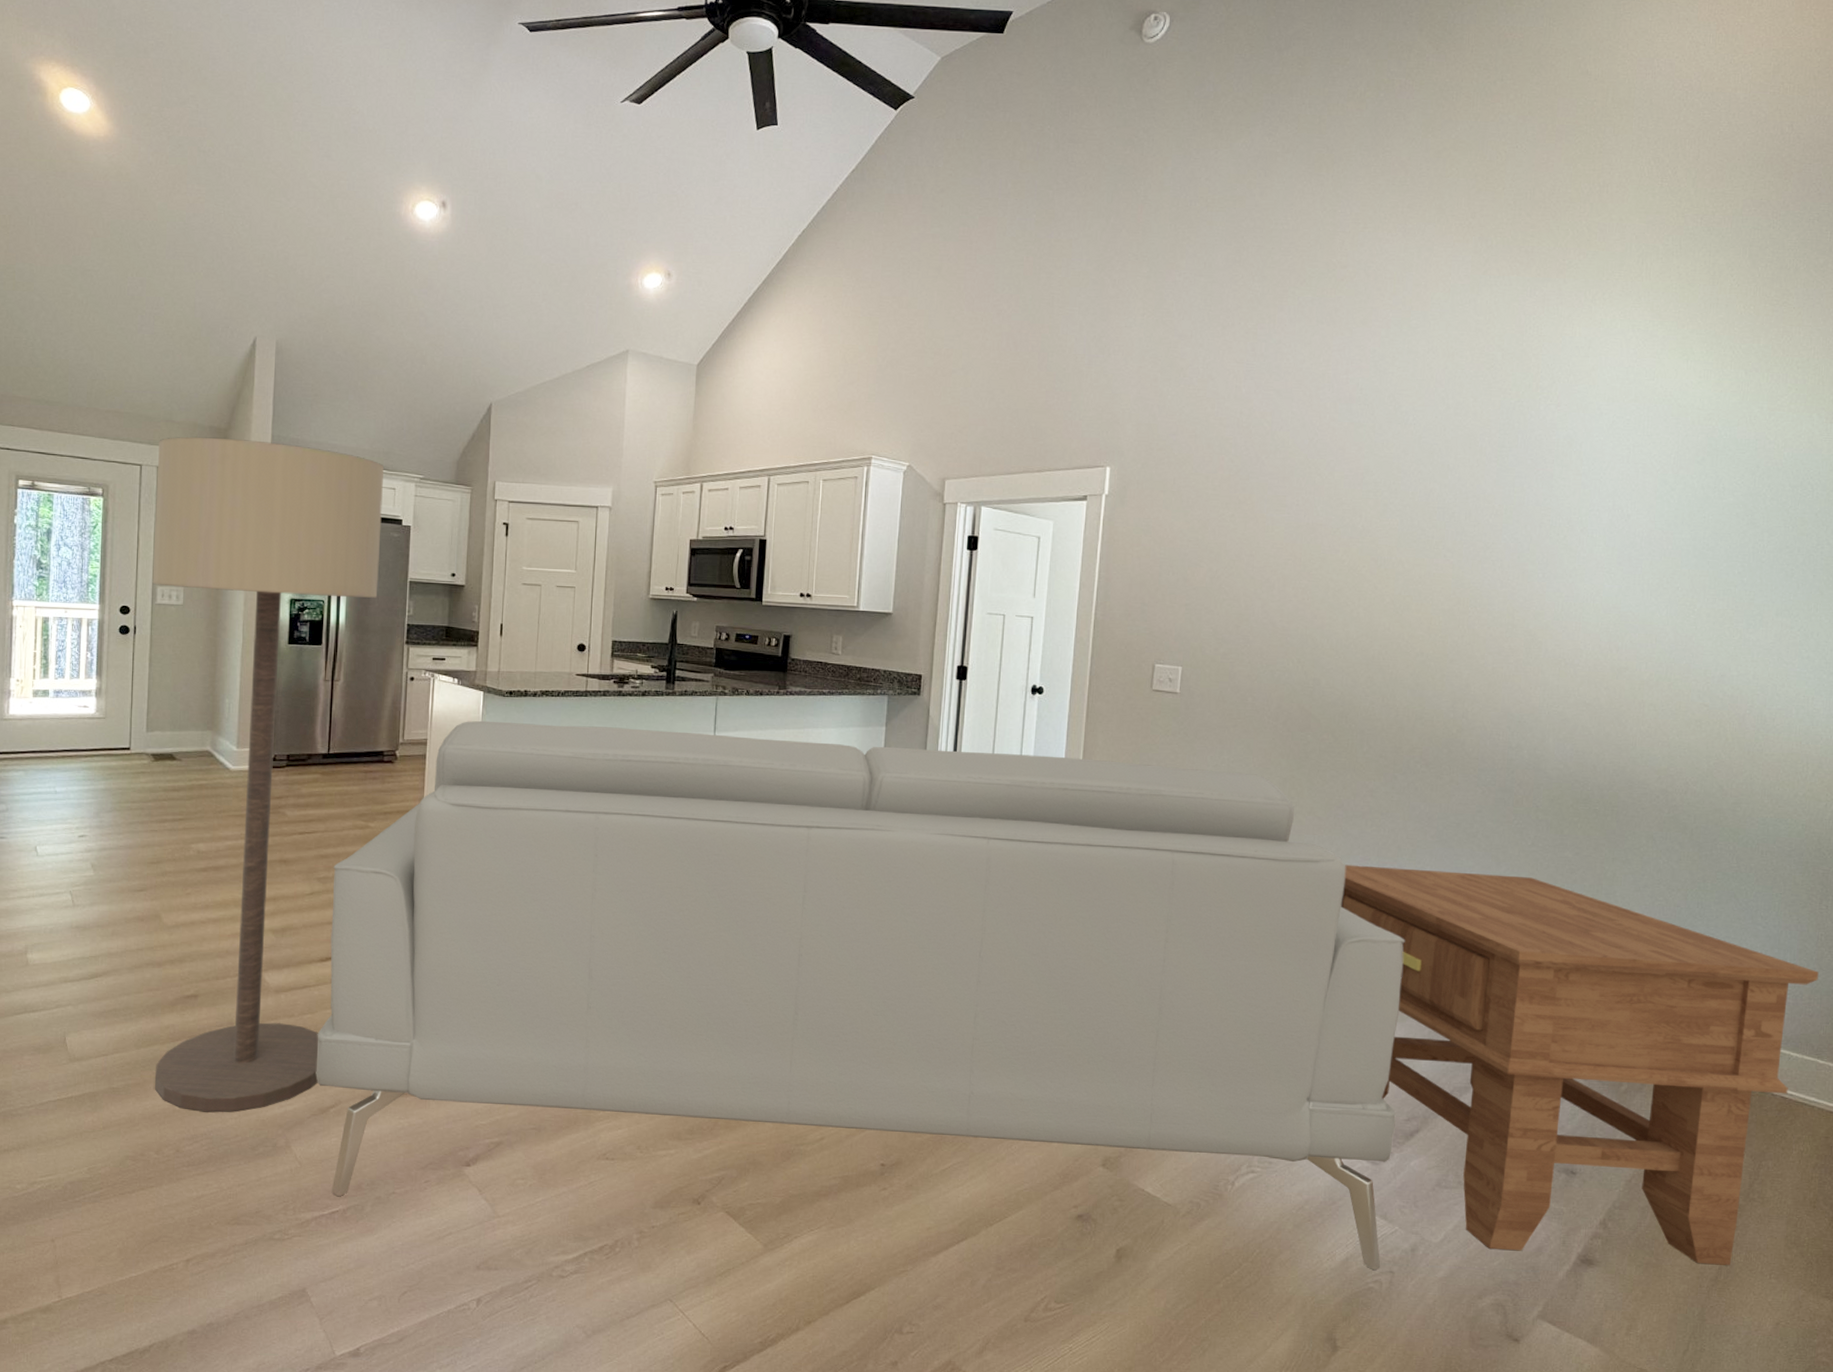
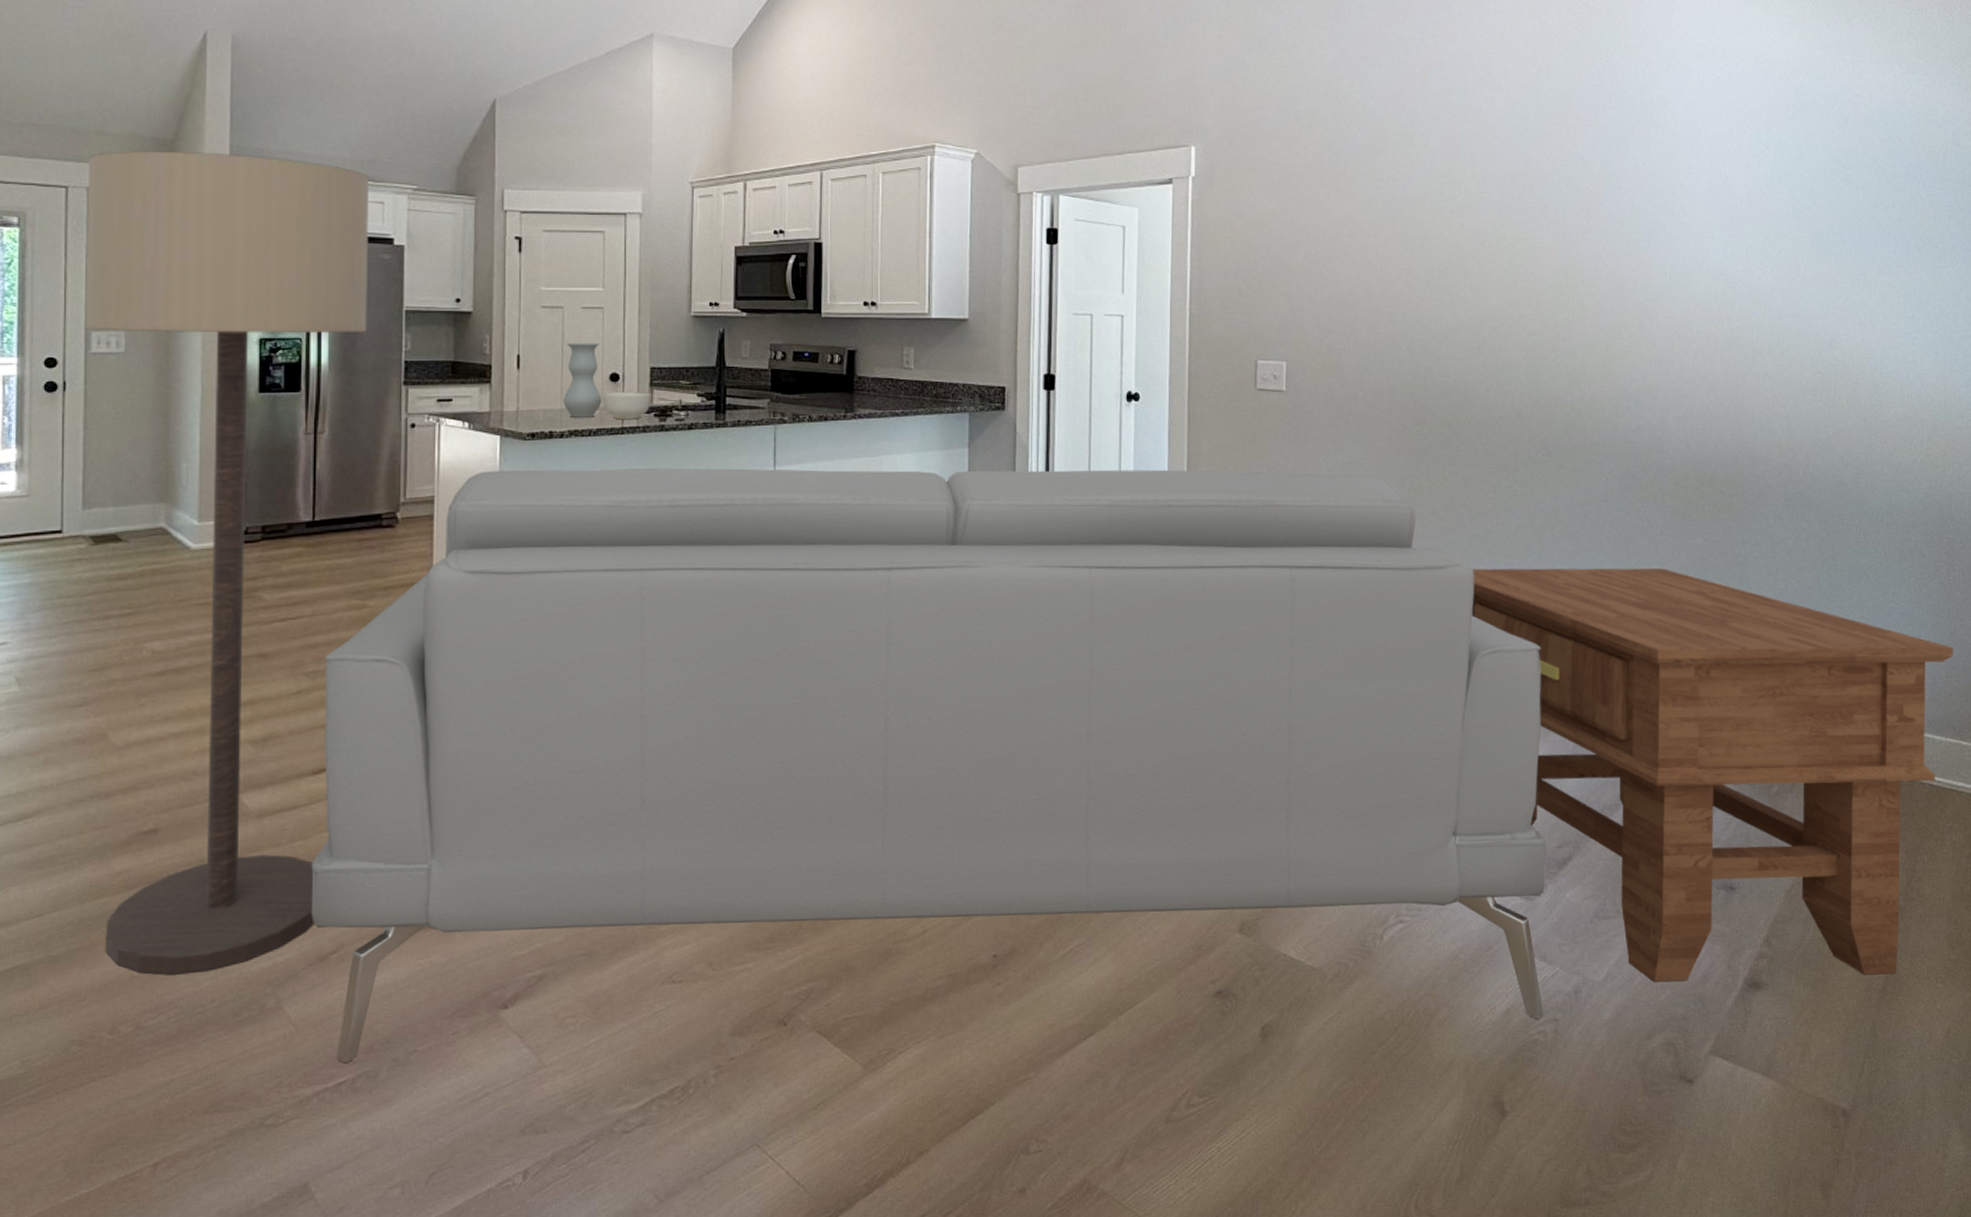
vase: none [537,616,571,681] -> present [563,342,602,418]
bowl: none [570,659,612,686] -> present [602,391,651,421]

